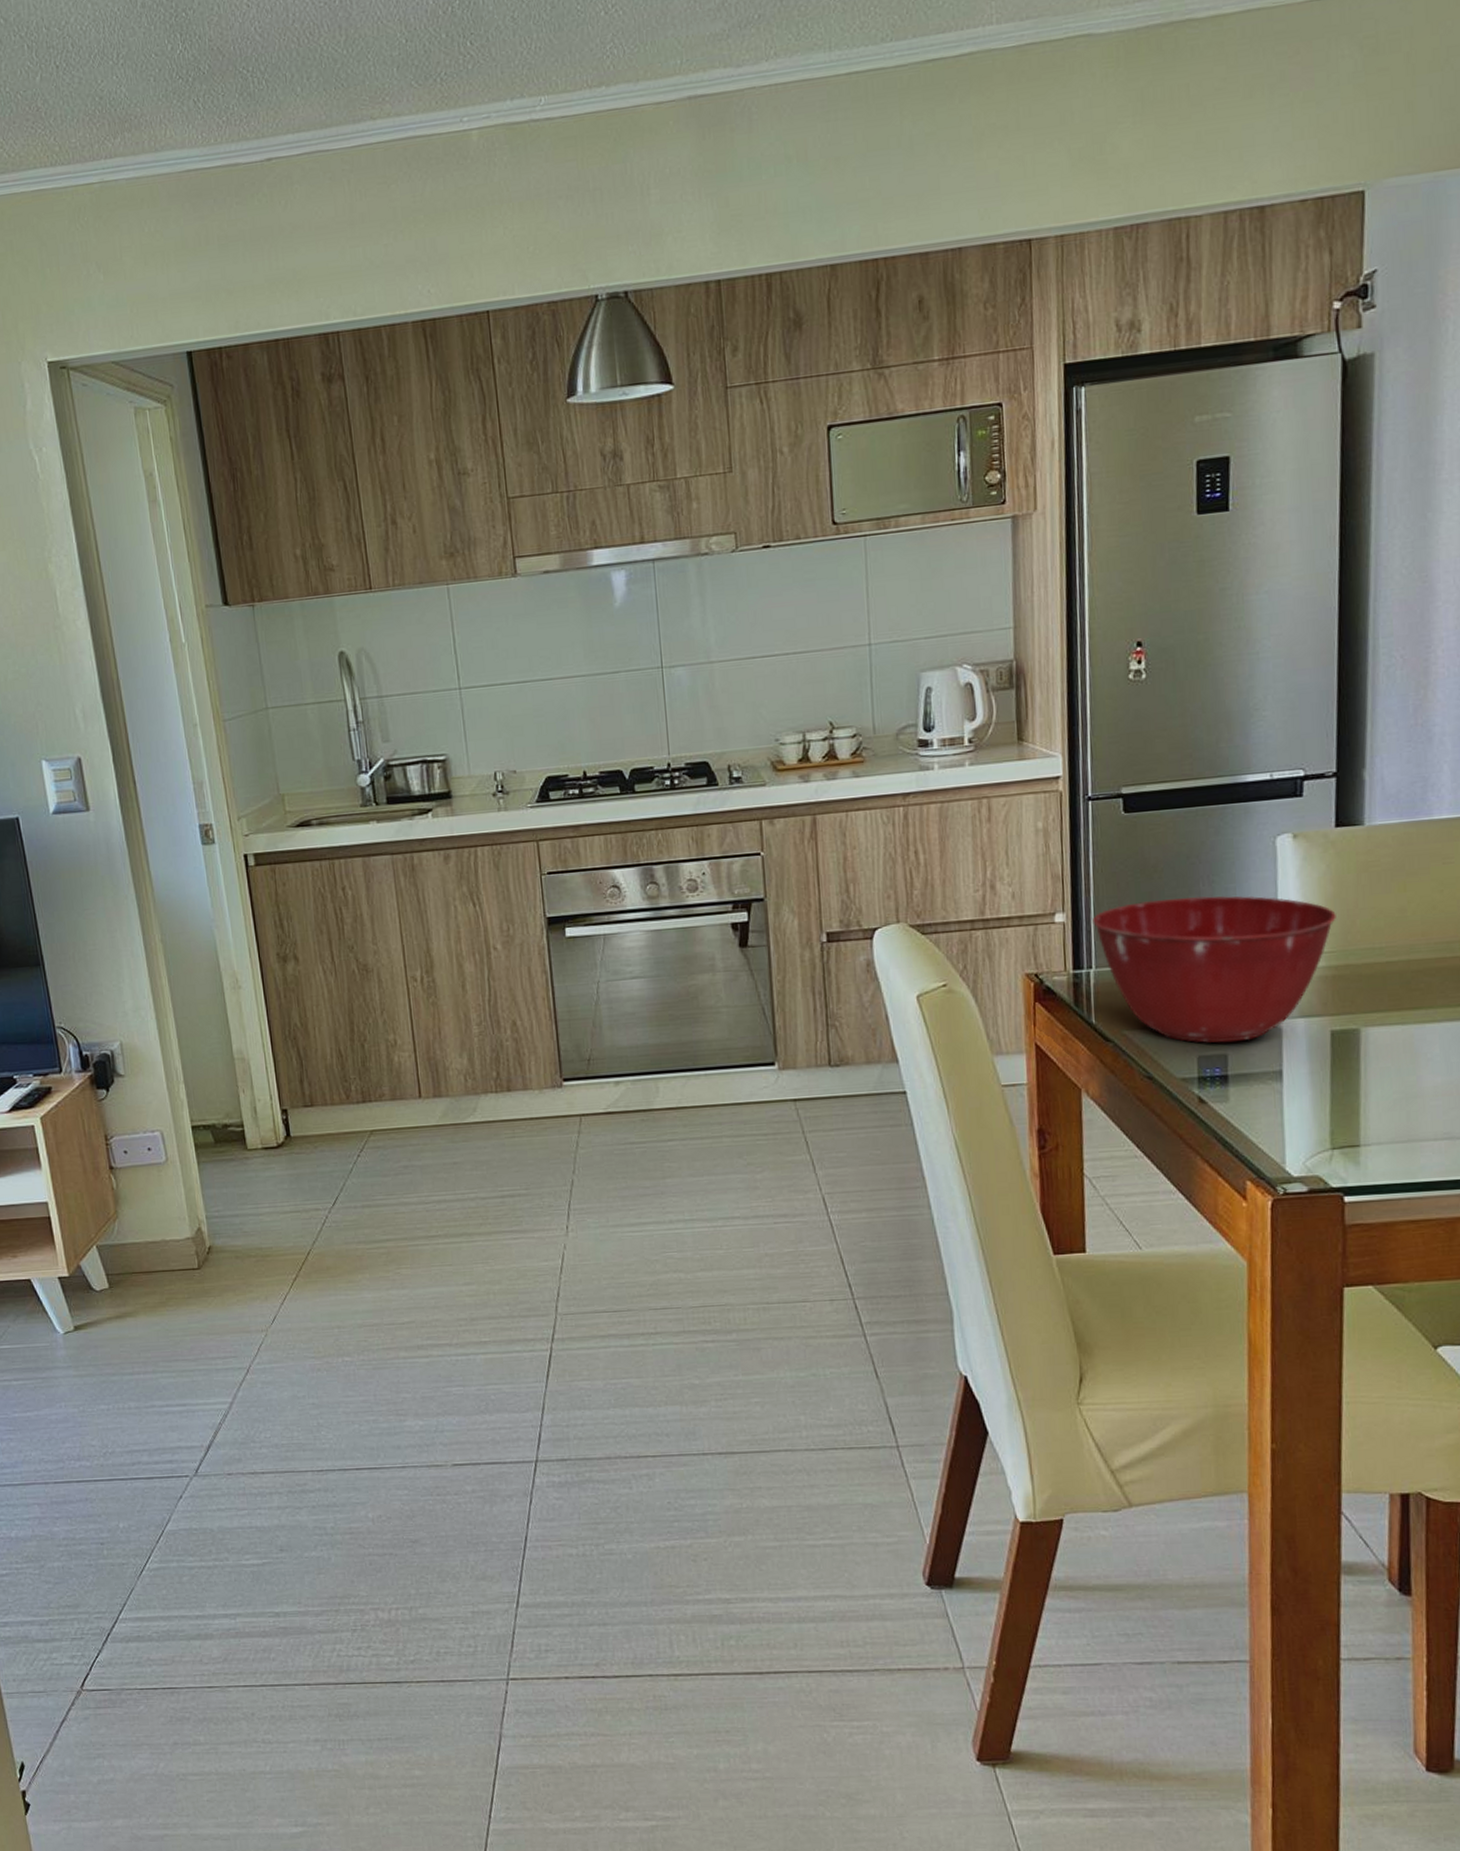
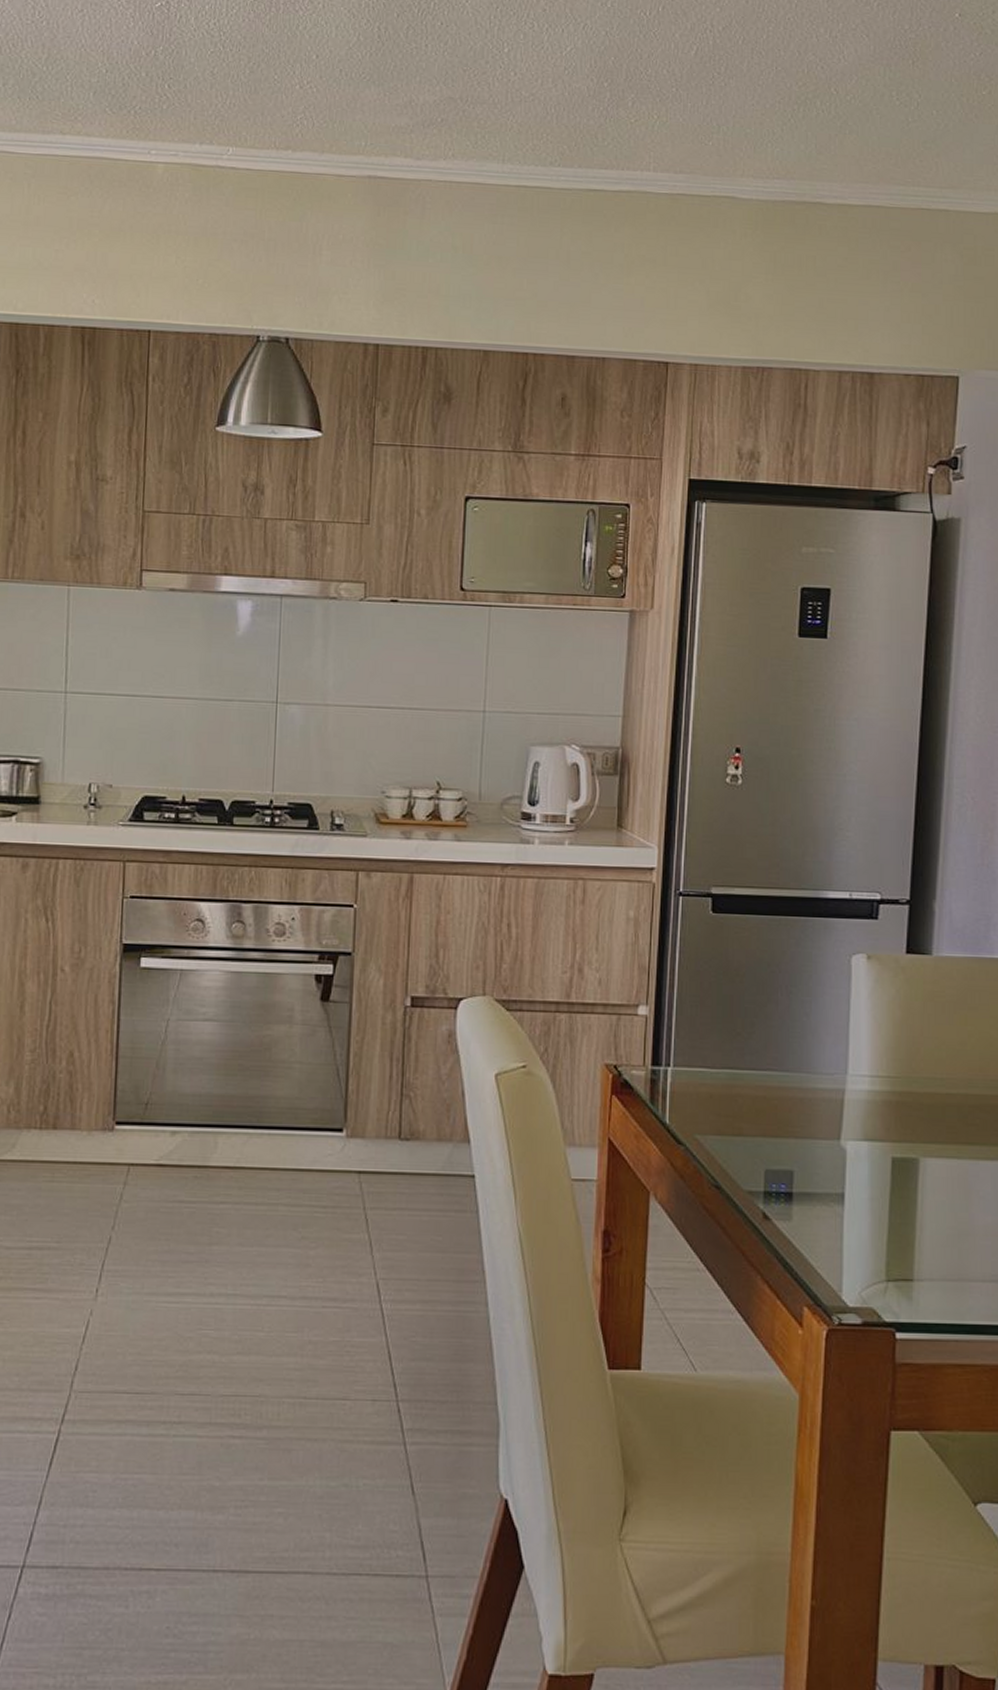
mixing bowl: present [1092,895,1336,1043] -> none [674,1003,902,1159]

